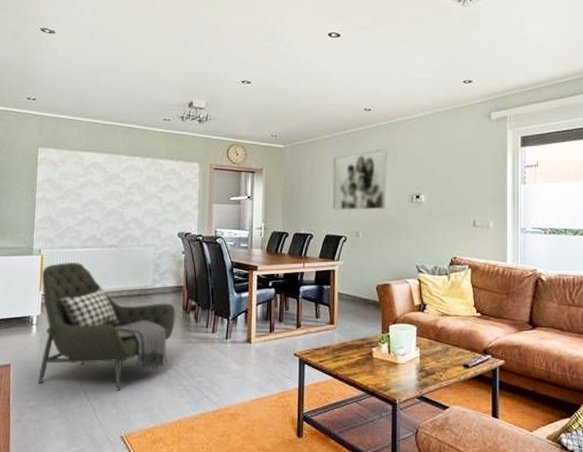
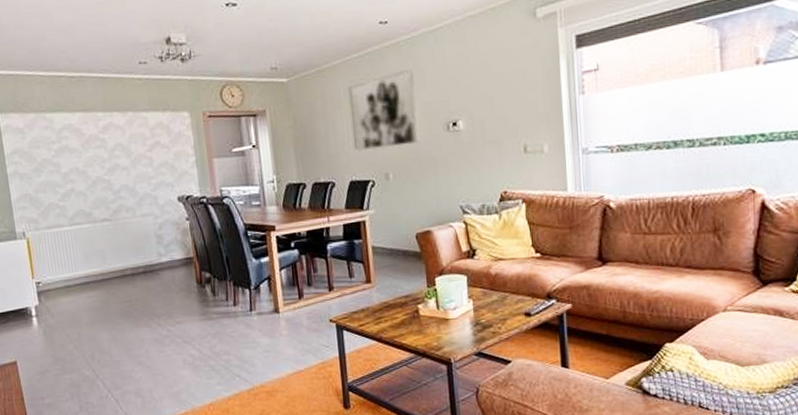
armchair: present [38,263,176,391] -> none [31,243,190,379]

